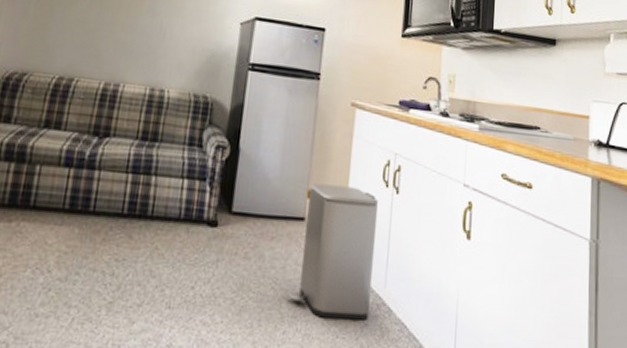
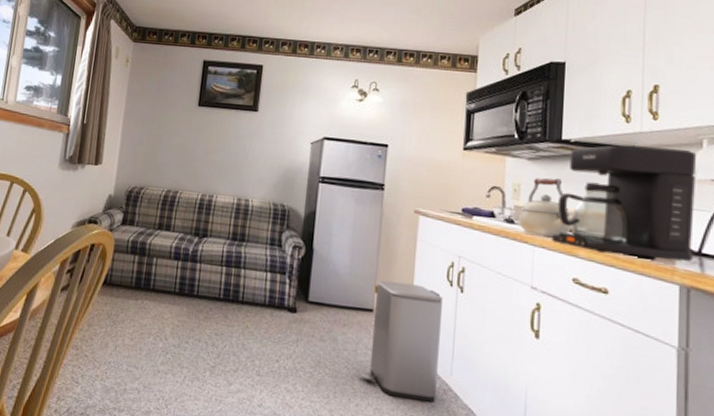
kettle: none [452,68,502,133] -> present [517,177,572,239]
coffee maker: none [482,37,606,154] -> present [551,145,697,262]

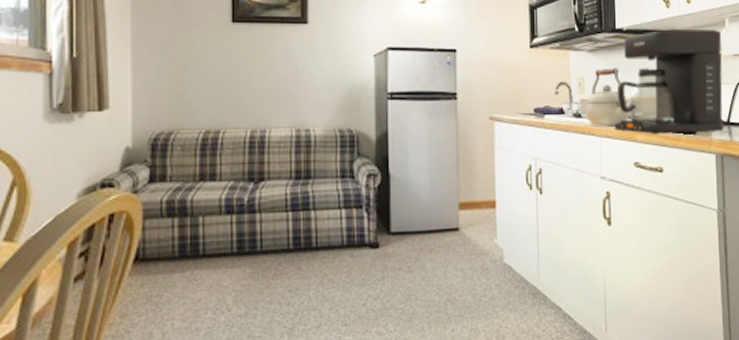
pedal bin: present [360,280,444,403] -> none [452,194,526,313]

